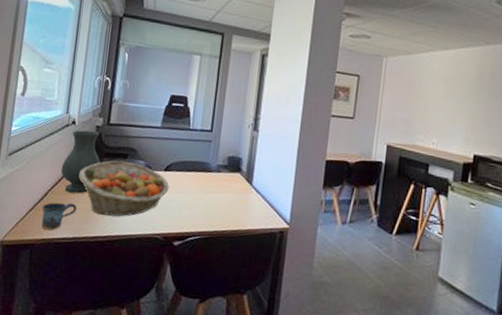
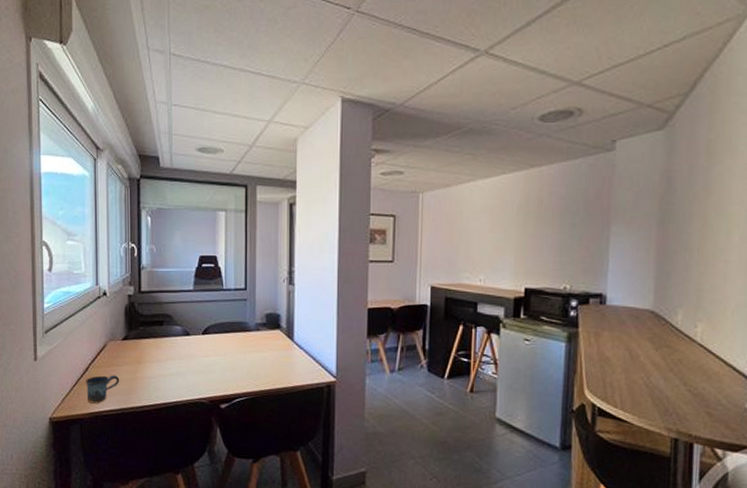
vase: present [61,130,100,194] -> none [99,301,136,365]
fruit basket: present [78,160,169,217] -> none [117,328,209,384]

